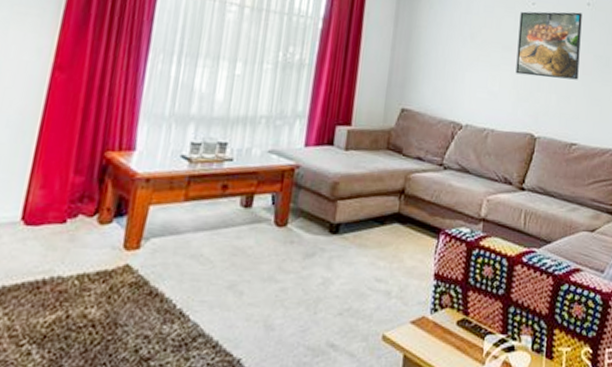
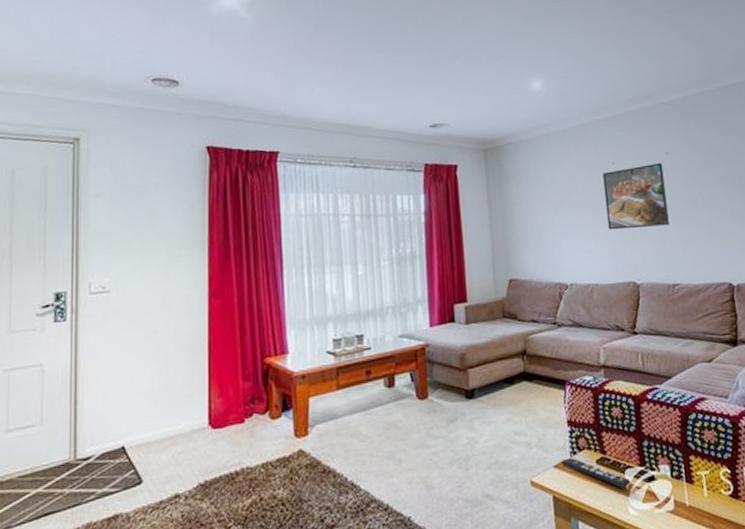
remote control: none [420,315,489,355] -> present [561,457,631,488]

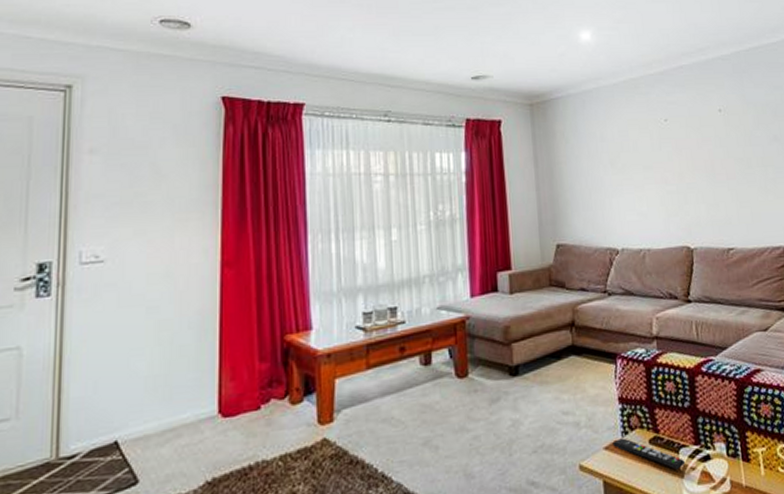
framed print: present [602,163,669,230] -> none [654,120,723,191]

